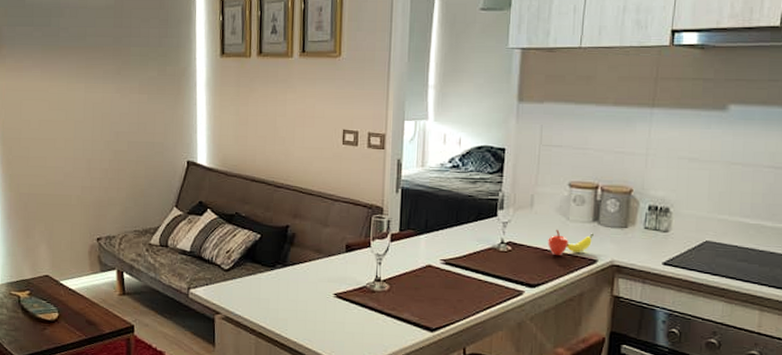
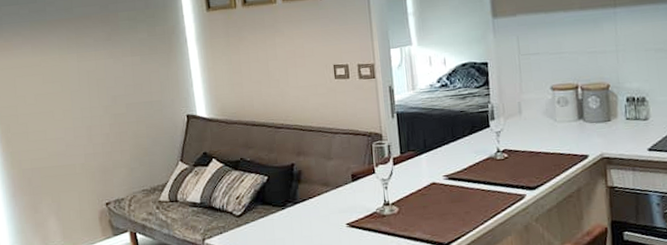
fruit: present [548,229,593,256] -> none [540,130,581,157]

